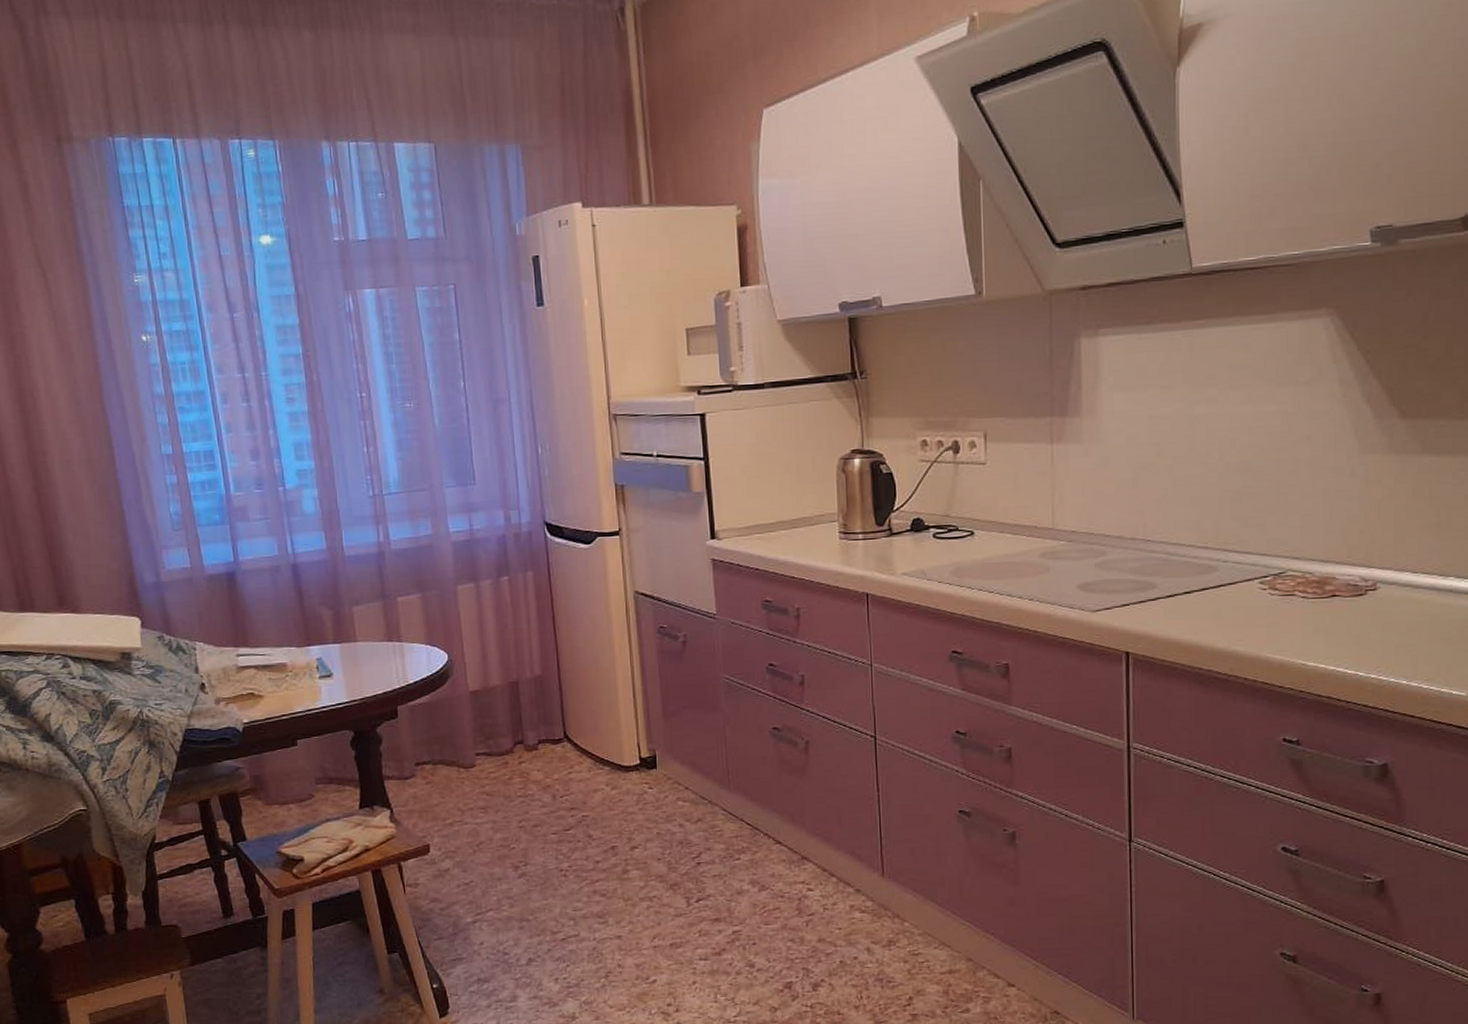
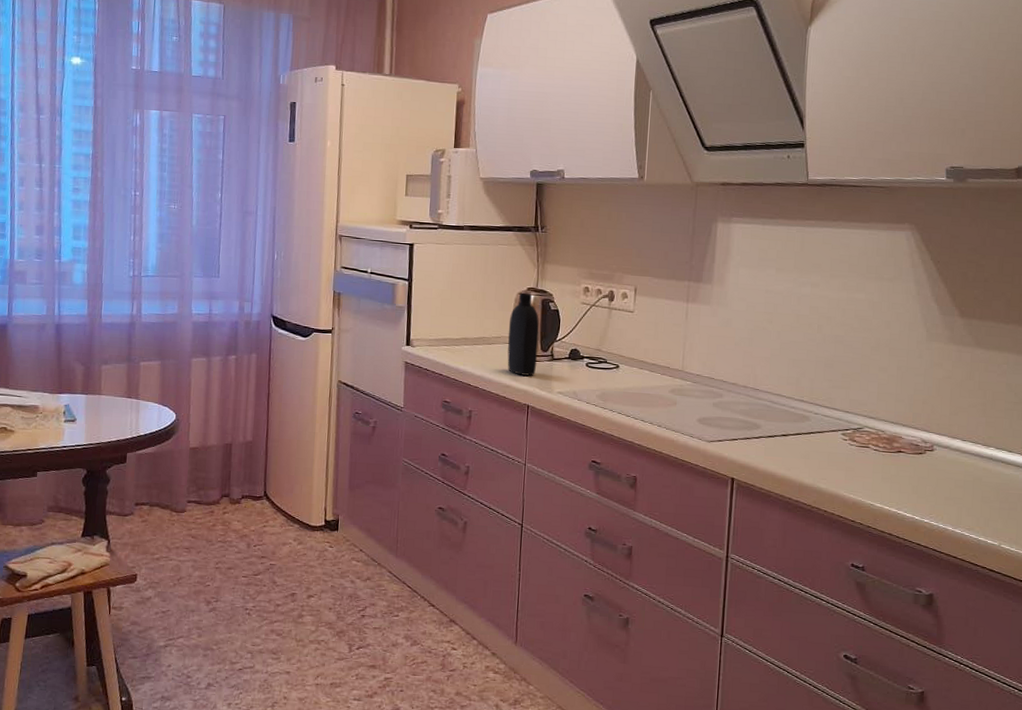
bottle: none [832,456,873,558] -> present [507,292,540,376]

